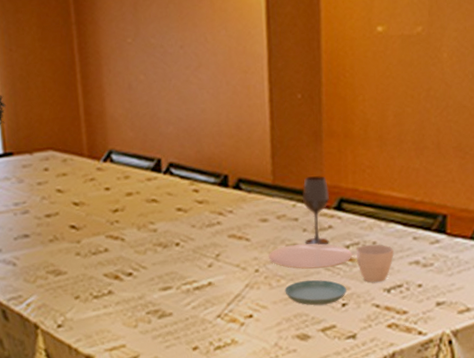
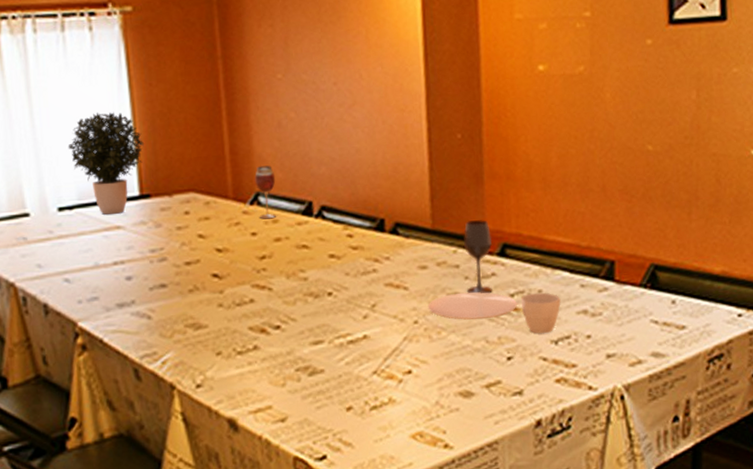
wineglass: none [107,125,127,176] -> present [255,165,276,220]
saucer: present [284,280,347,306] -> none [446,331,513,360]

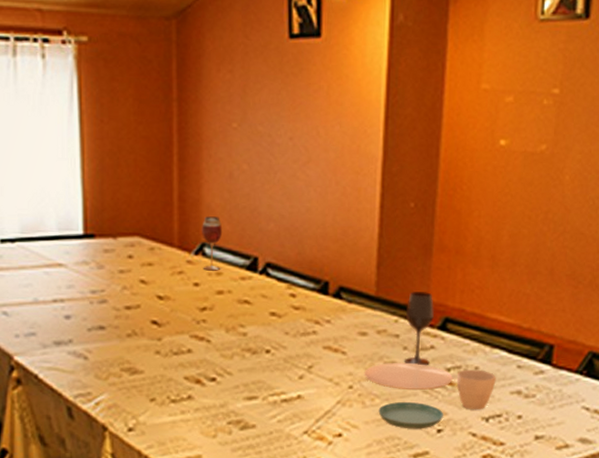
potted plant: present [68,112,144,215] -> none [13,144,91,251]
saucer: none [446,331,513,360] -> present [378,402,444,429]

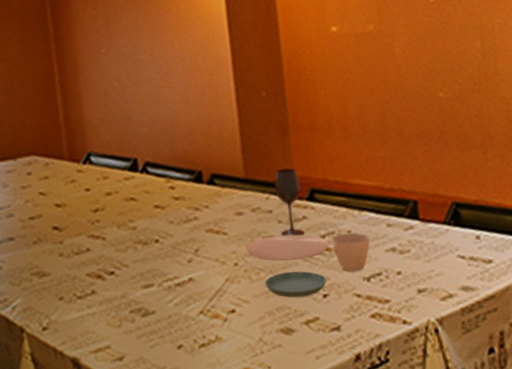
wineglass: present [202,216,223,271] -> none [86,129,106,177]

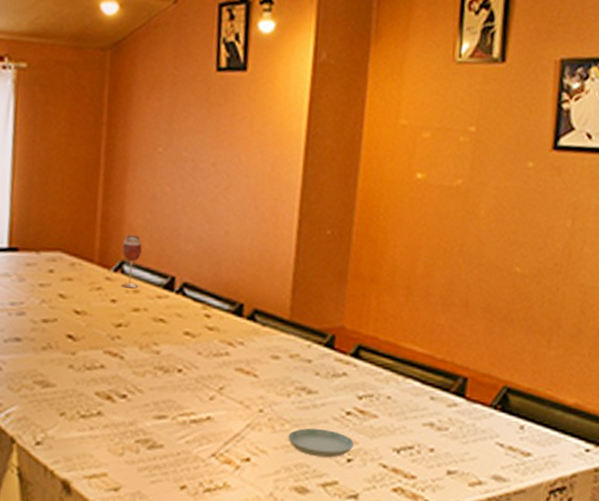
wineglass: none [86,129,106,177] -> present [121,235,143,289]
plate: present [246,234,329,261] -> none [275,387,364,418]
wine glass: present [274,168,305,236] -> none [316,317,348,393]
cup: present [331,232,370,272] -> none [368,398,409,441]

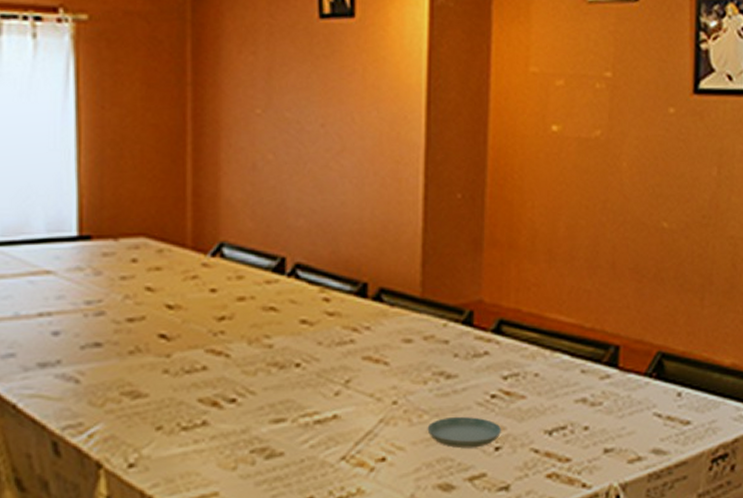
wineglass: present [121,235,143,289] -> none [220,212,245,274]

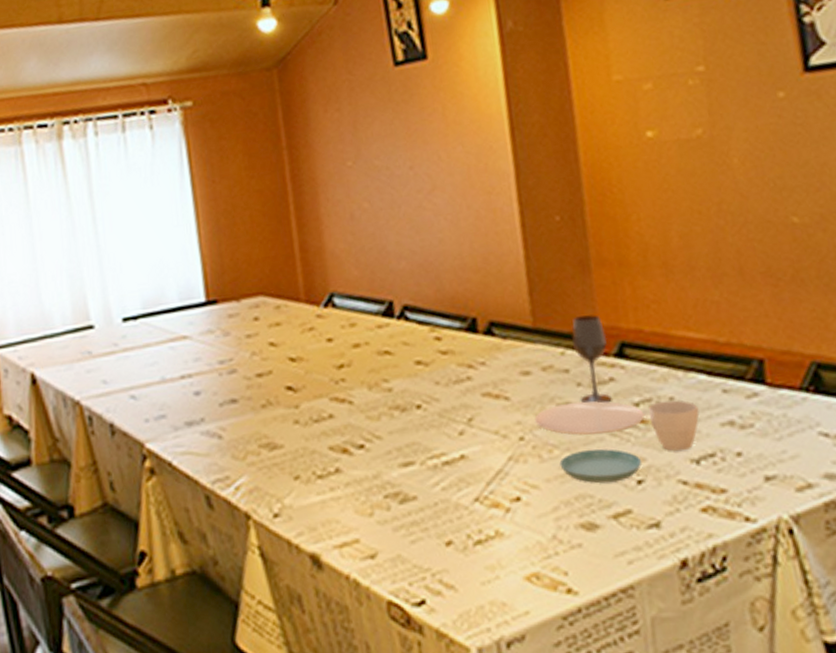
plate: none [410,371,510,404] -> present [534,401,644,436]
wine glass: none [455,291,488,375] -> present [571,315,612,404]
cup: none [514,376,558,423] -> present [648,400,700,452]

